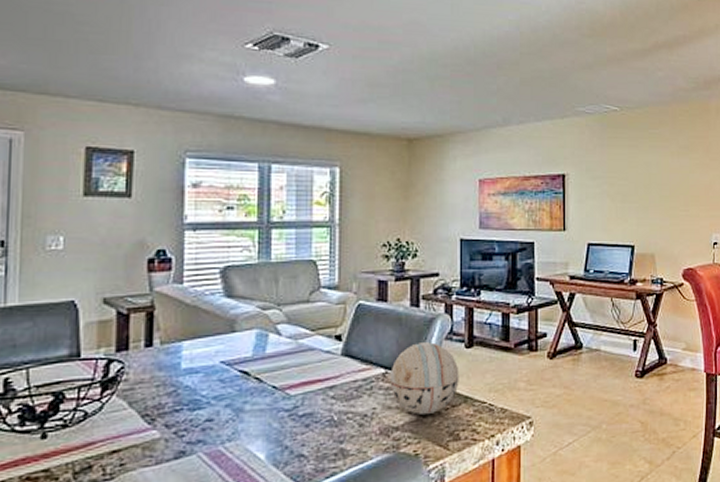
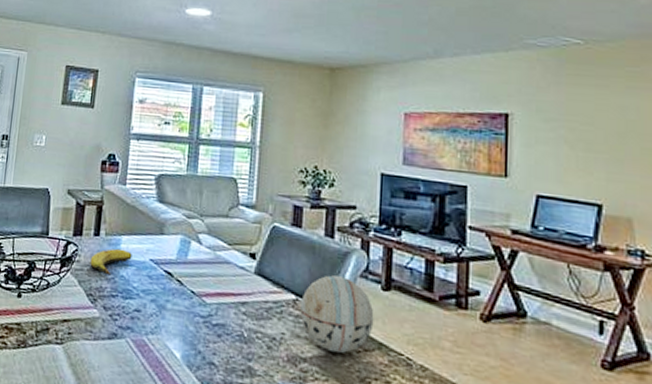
banana: none [142,356,198,389] -> present [90,248,132,276]

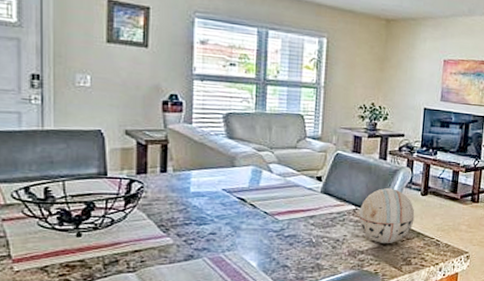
banana: present [90,248,132,276] -> none [158,182,204,207]

